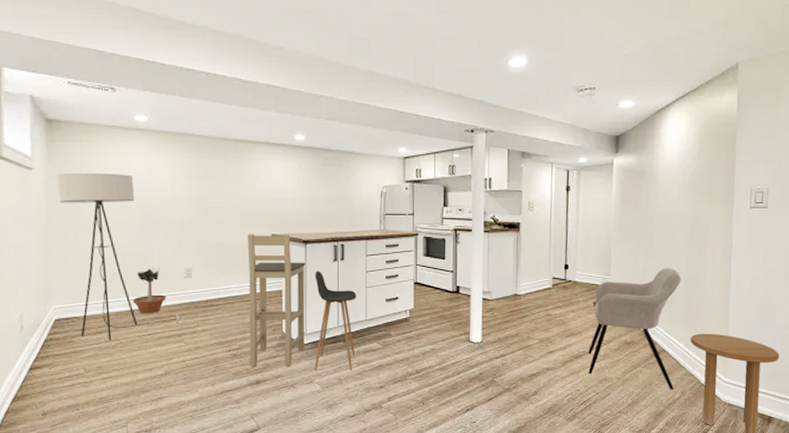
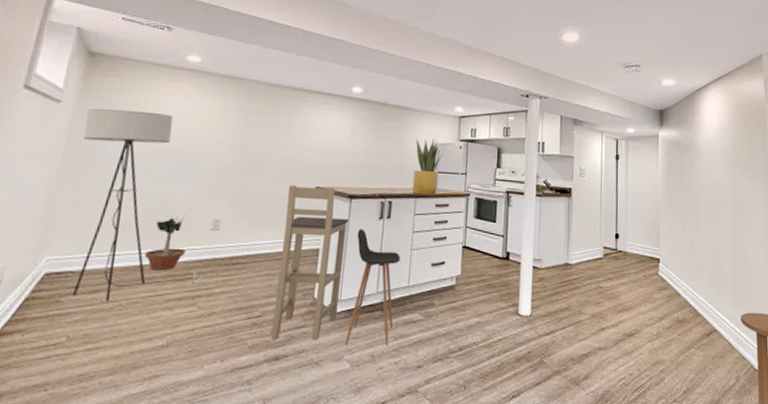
planter: none [361,181,390,237] -> present [412,137,443,196]
armchair: present [588,267,681,390] -> none [640,241,729,376]

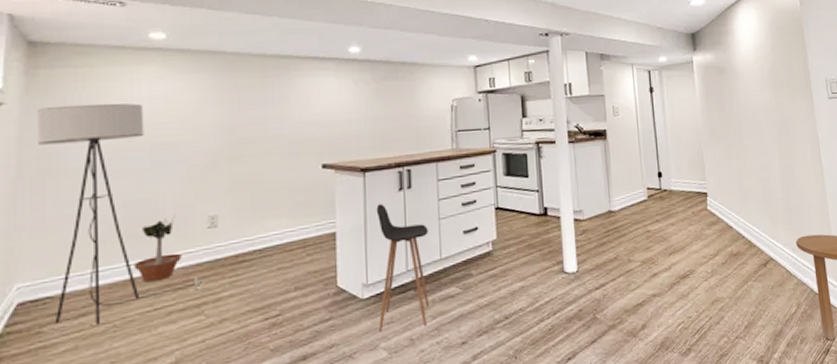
bar stool: present [271,185,349,340] -> none [290,162,366,339]
planter: present [412,137,443,196] -> none [428,94,462,159]

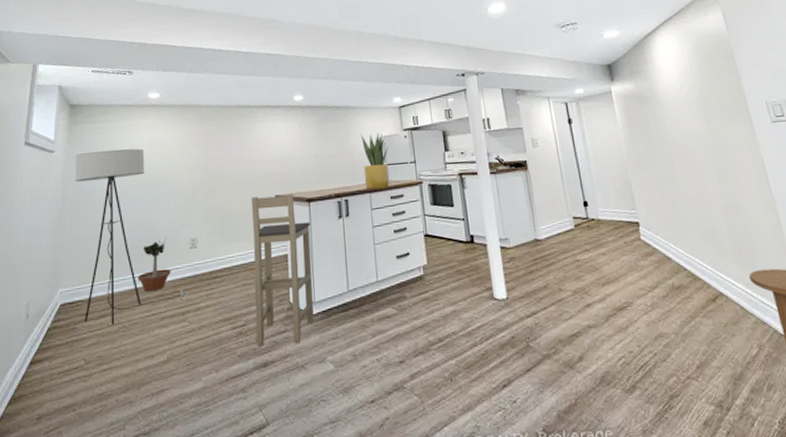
bar stool: none [290,162,366,339] -> present [251,193,314,347]
bar stool: present [376,203,429,332] -> none [320,230,368,346]
planter: none [428,94,462,159] -> present [360,132,390,190]

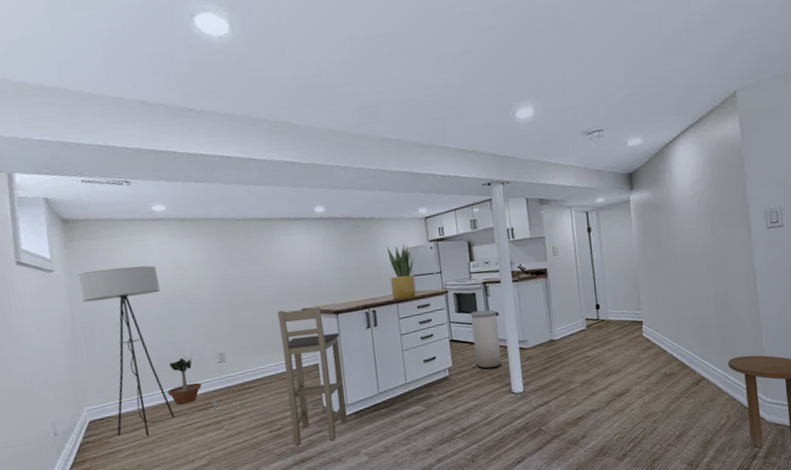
pedal bin: none [446,203,482,270] -> present [470,309,502,370]

